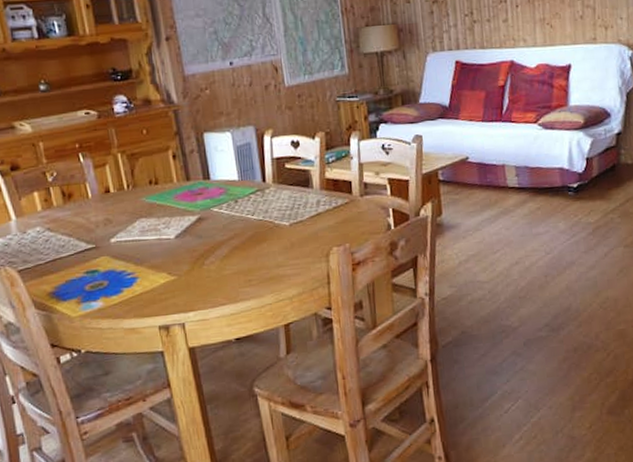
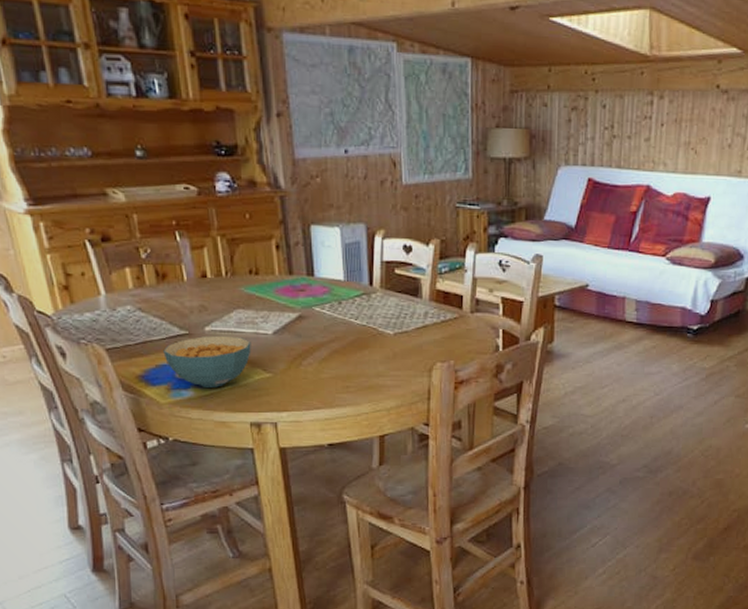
cereal bowl: none [72,244,156,297] -> present [163,335,251,388]

